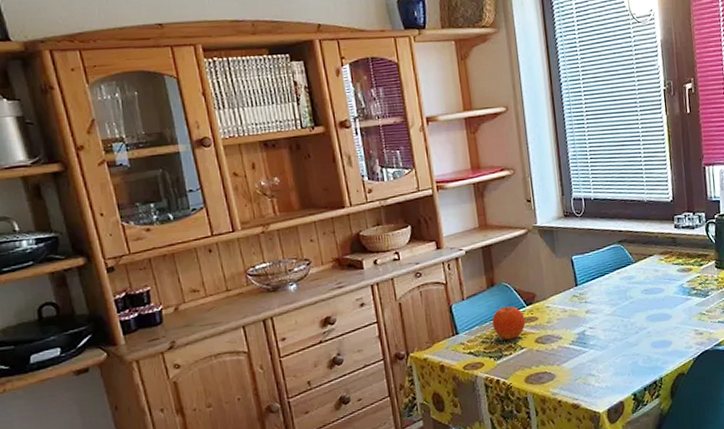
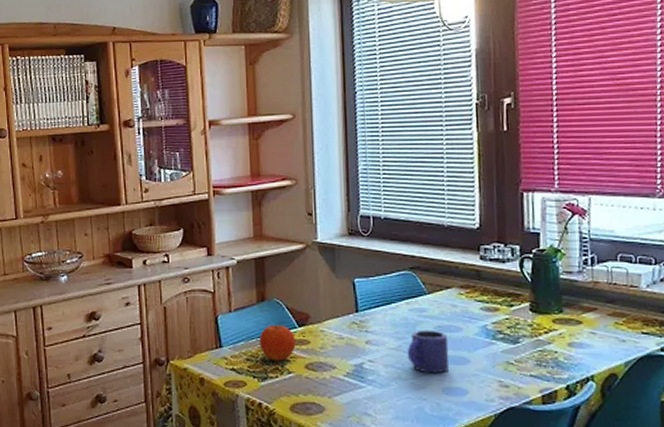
mug: none [620,293,656,332] -> present [407,330,450,374]

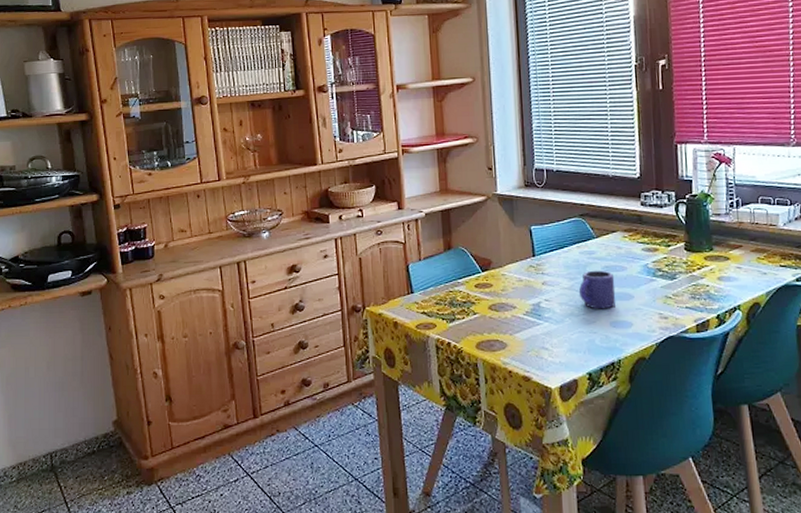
fruit: present [260,325,296,361] -> none [447,271,480,304]

